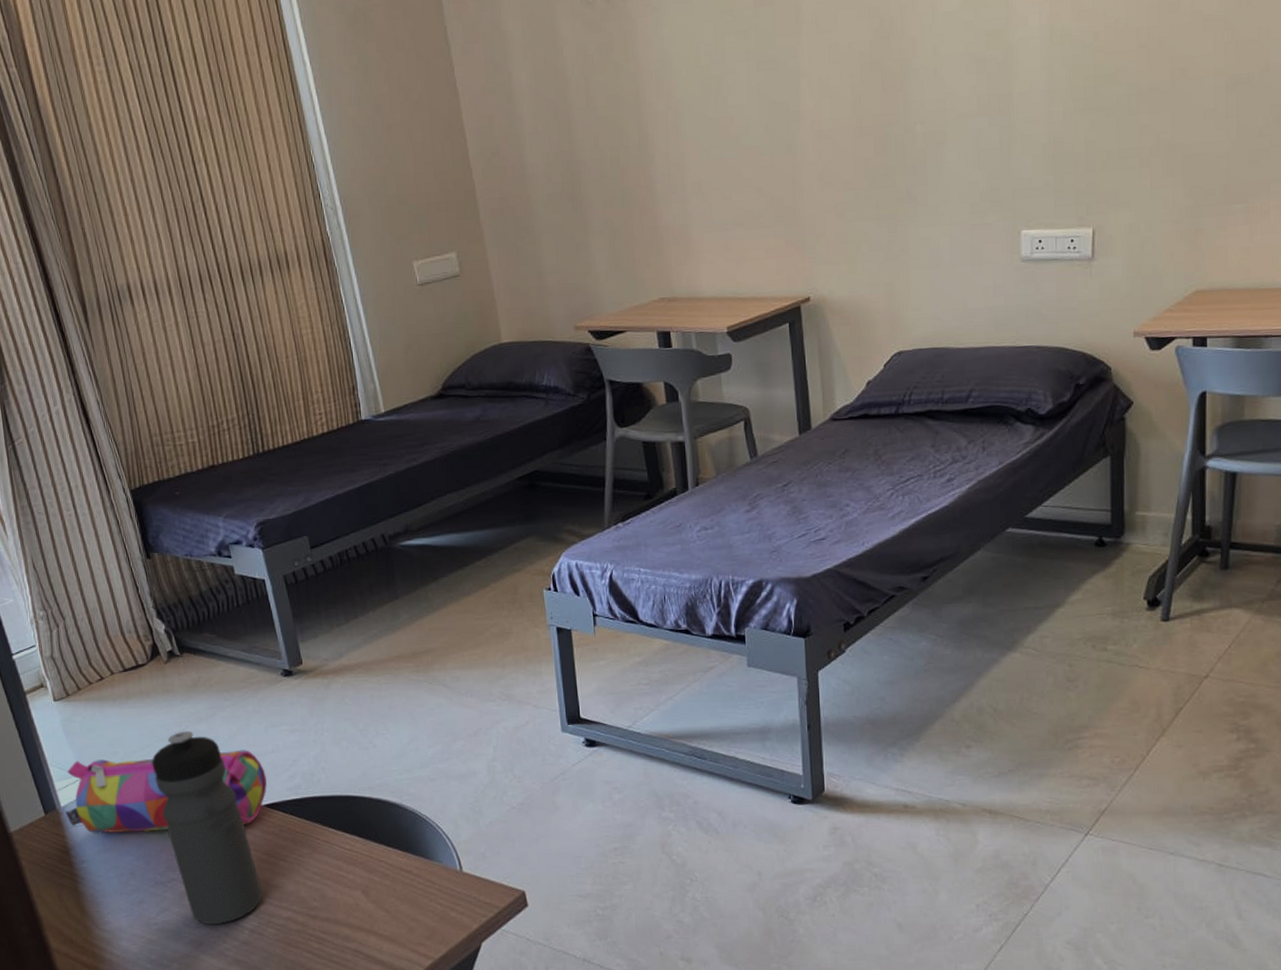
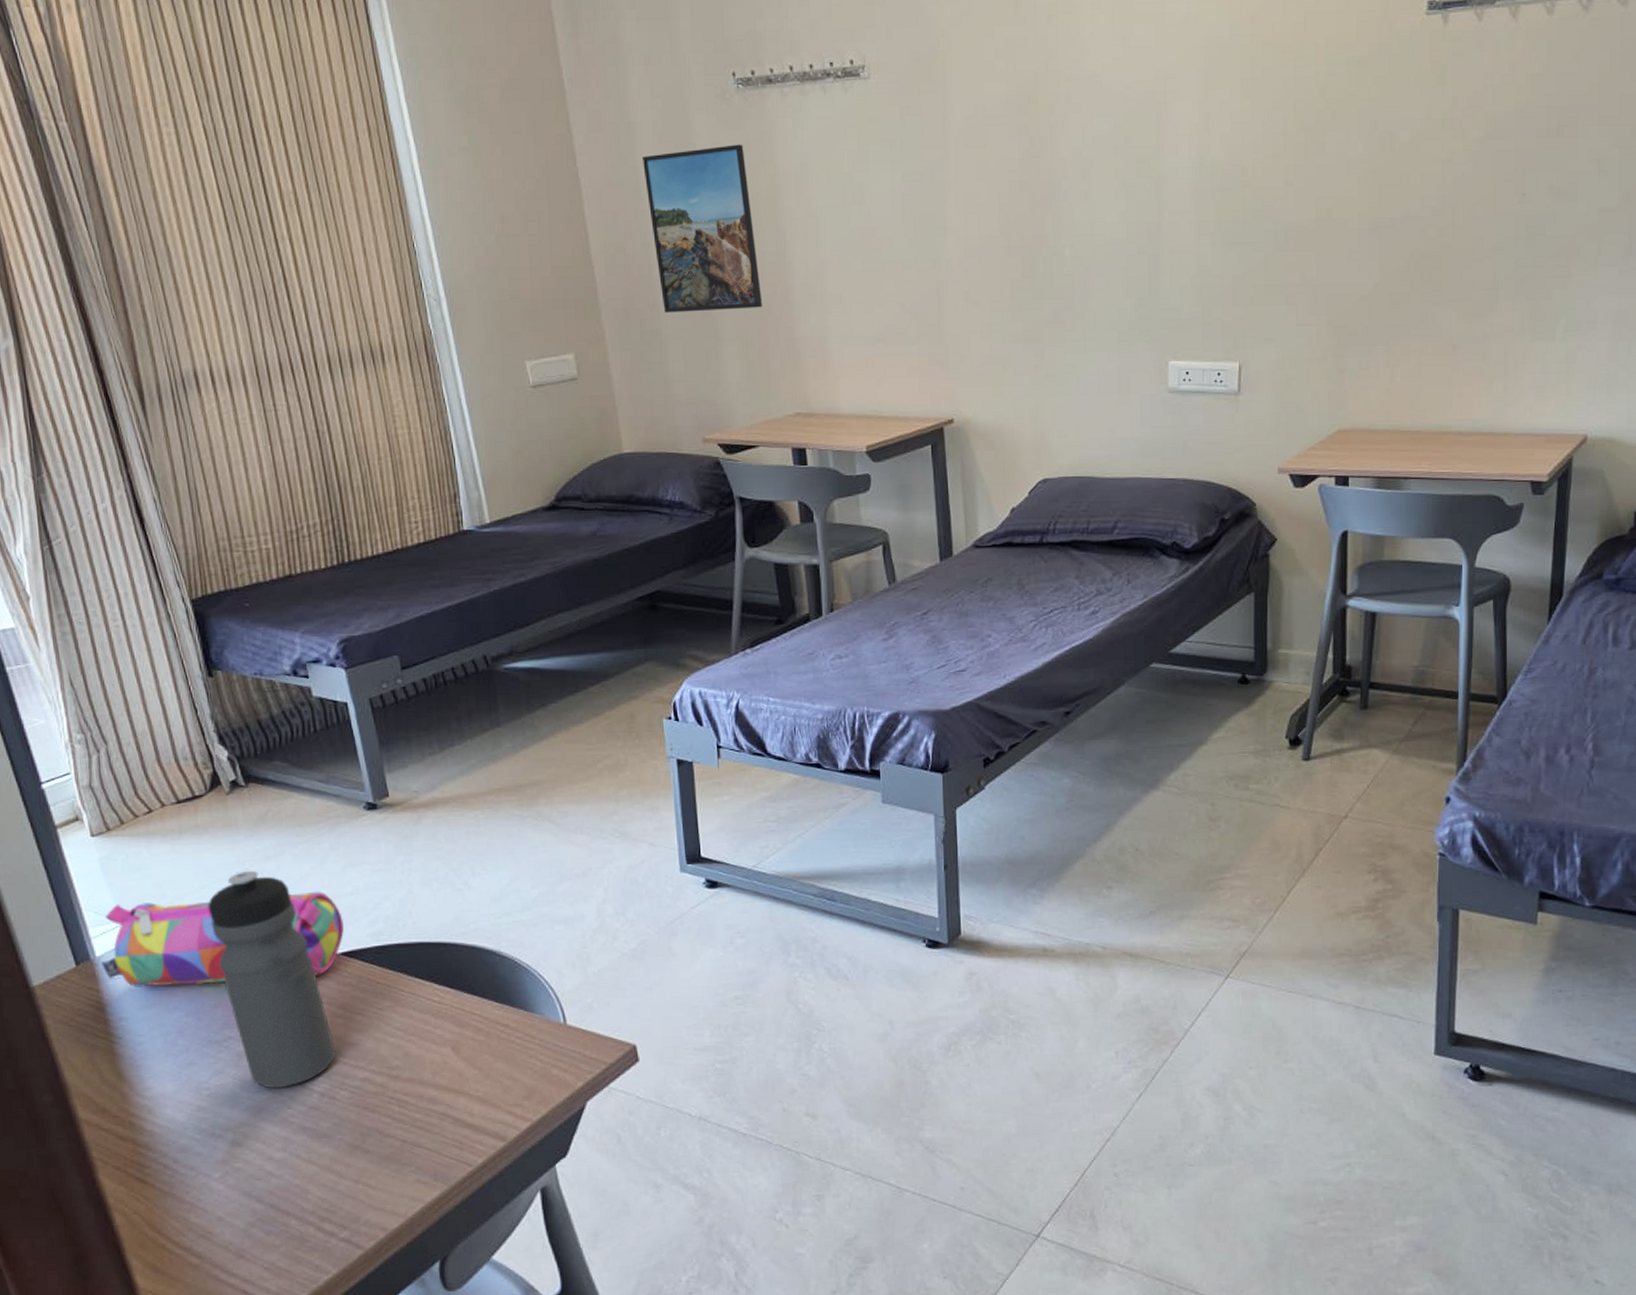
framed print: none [514,45,628,209] -> present [643,144,763,313]

